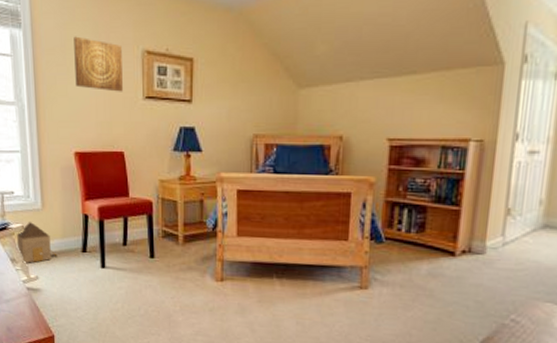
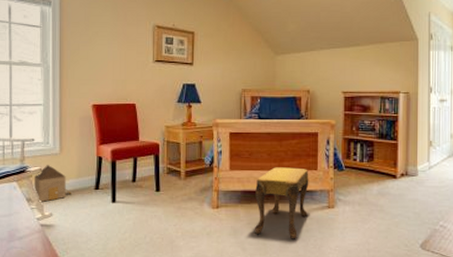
wall art: present [74,36,123,92] -> none [96,13,136,57]
footstool: none [267,235,337,324] -> present [255,167,309,239]

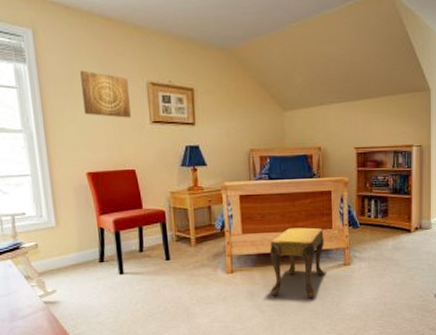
toy house: present [34,165,72,203] -> none [31,240,75,280]
wall art: none [96,13,136,57] -> present [80,70,131,118]

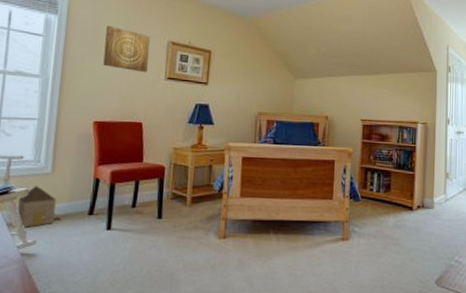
toy house: none [31,240,75,280] -> present [18,186,61,229]
footstool: present [270,227,324,298] -> none [264,195,324,274]

